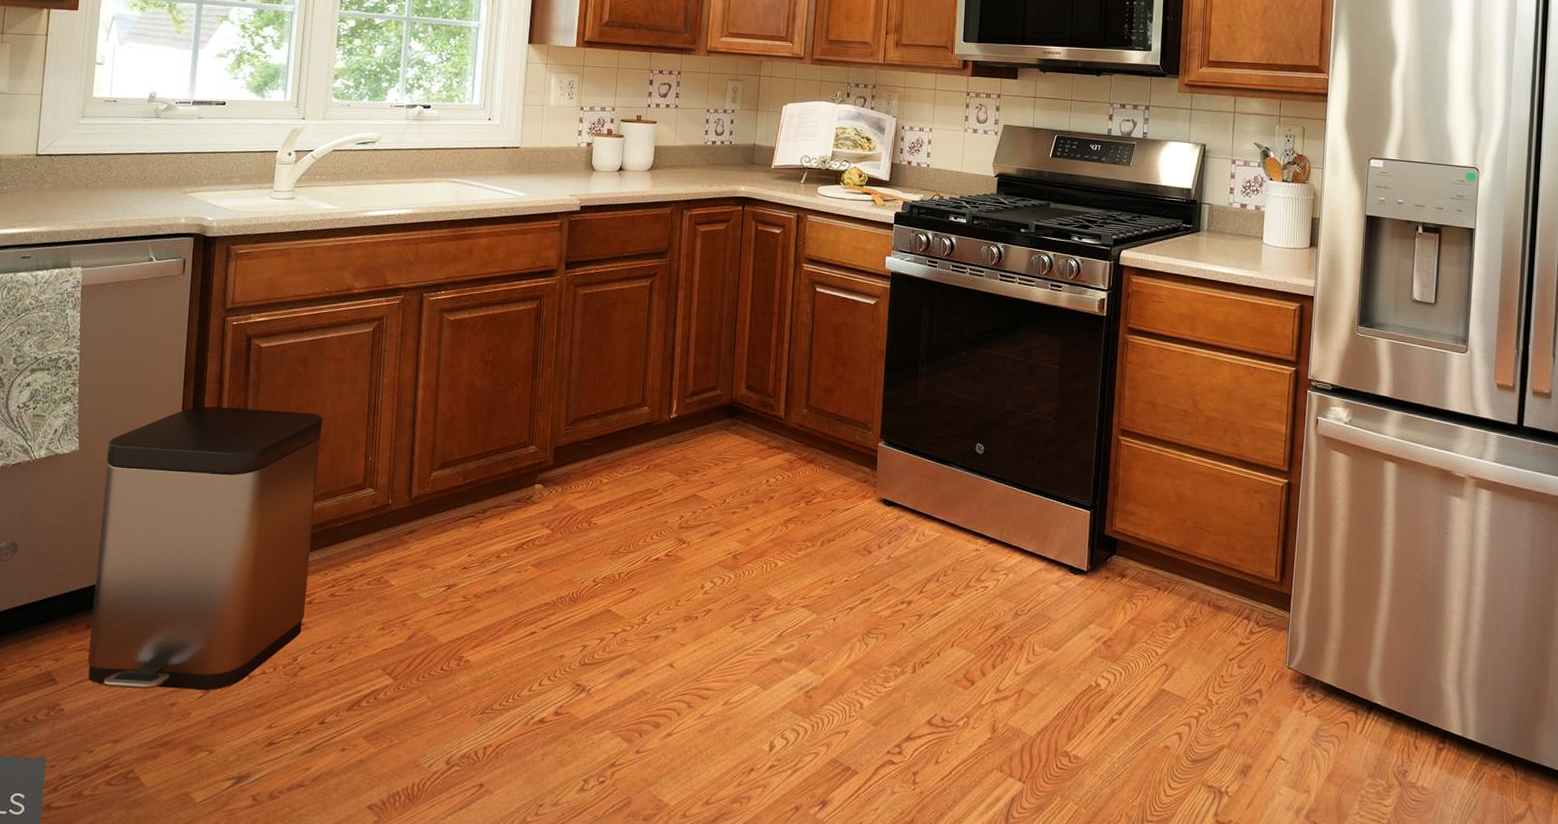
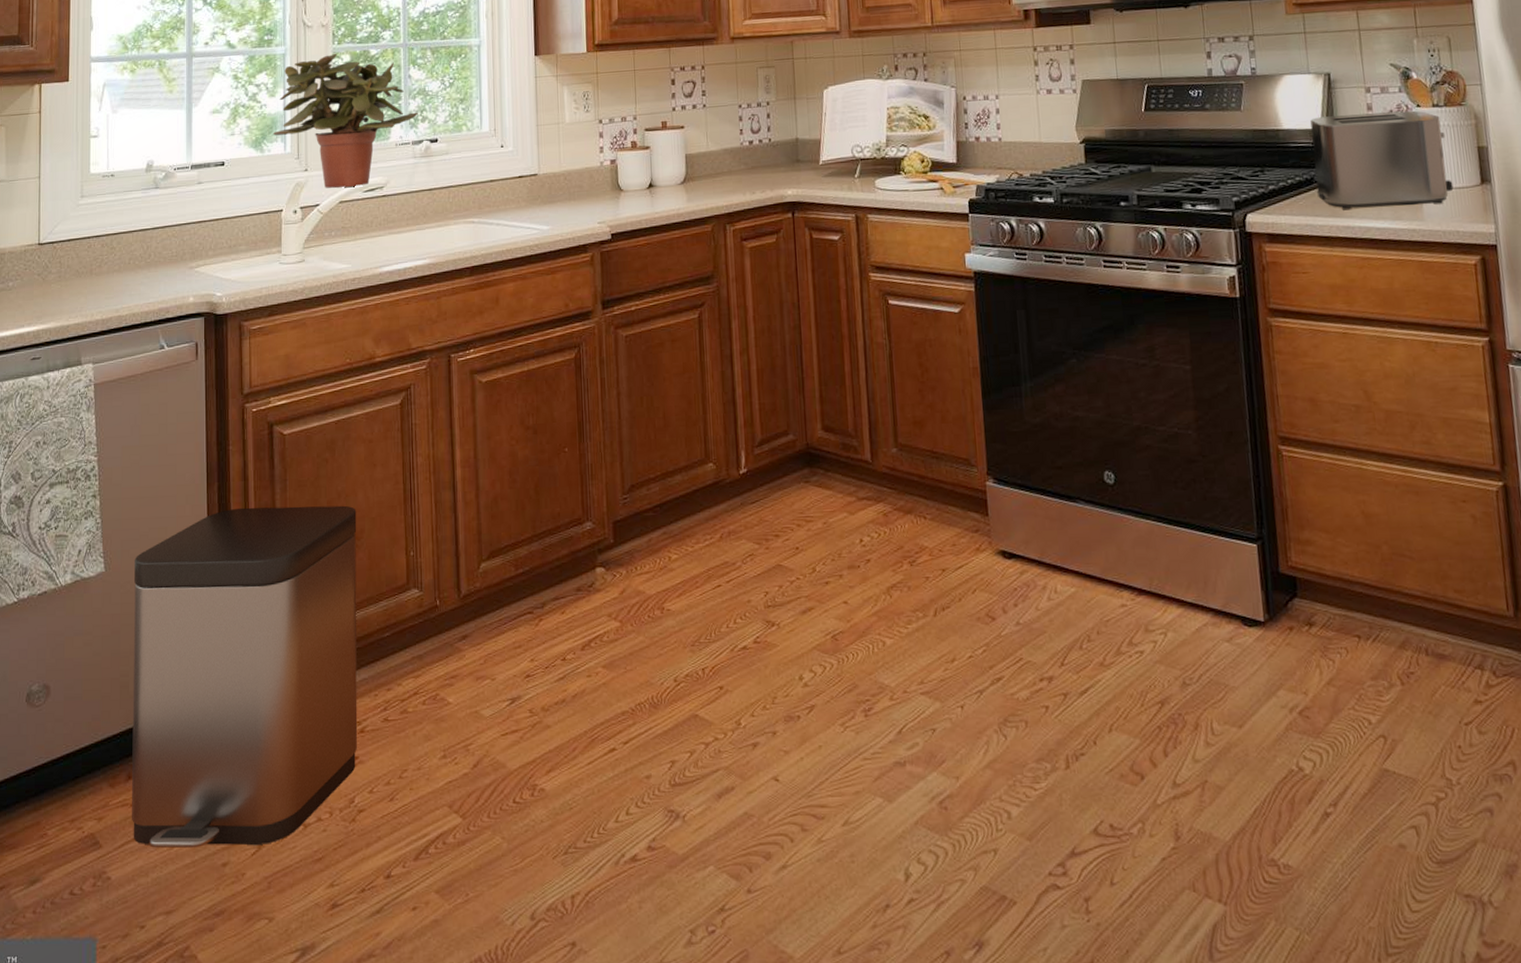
potted plant: none [275,17,415,139] -> present [273,53,418,189]
toaster: none [1180,179,1288,259] -> present [1310,110,1454,210]

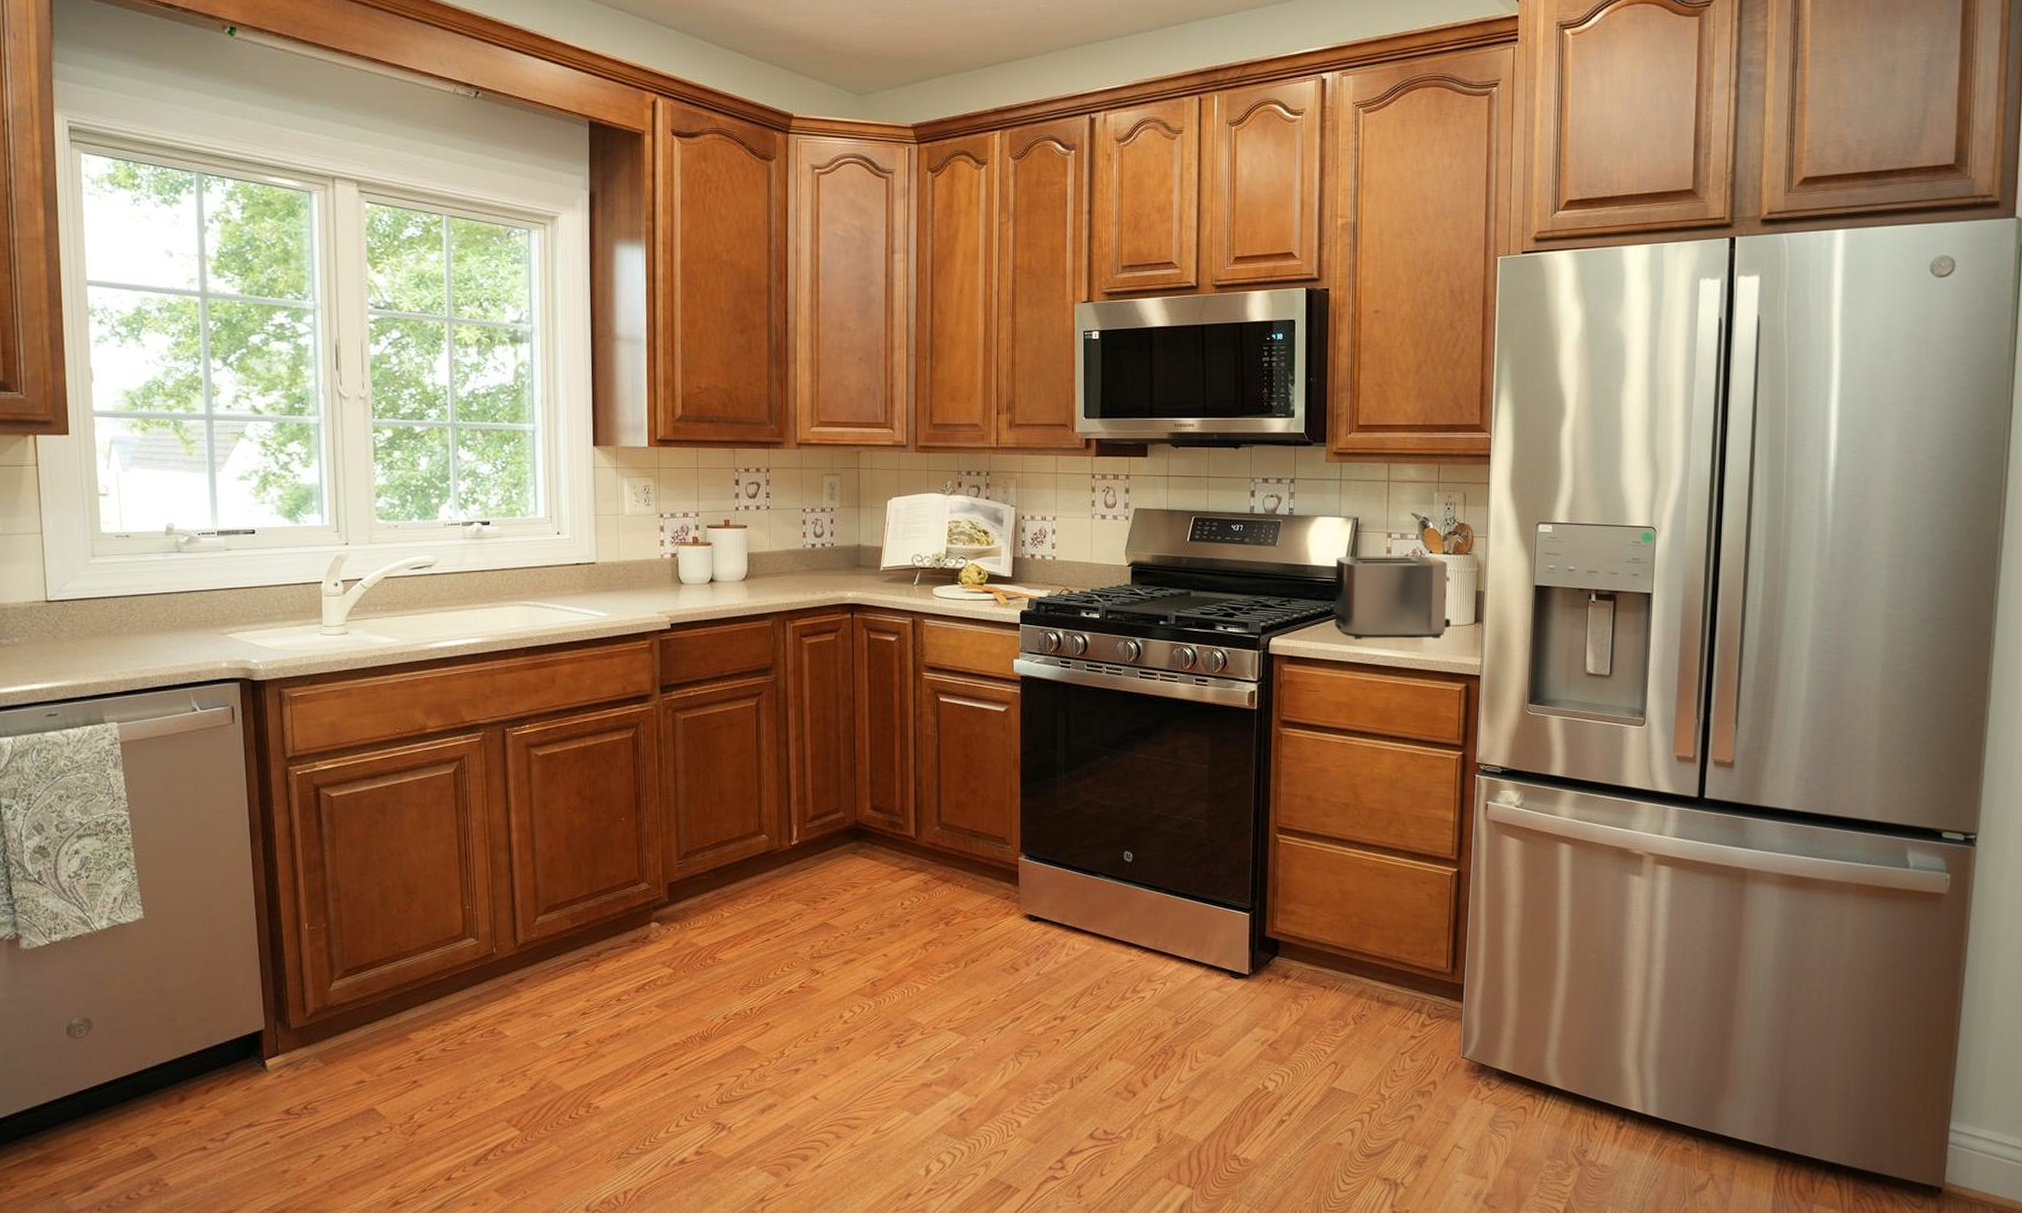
pedal bin: present [132,505,358,849] -> none [176,862,416,1159]
potted plant: present [273,53,418,189] -> none [308,427,468,564]

